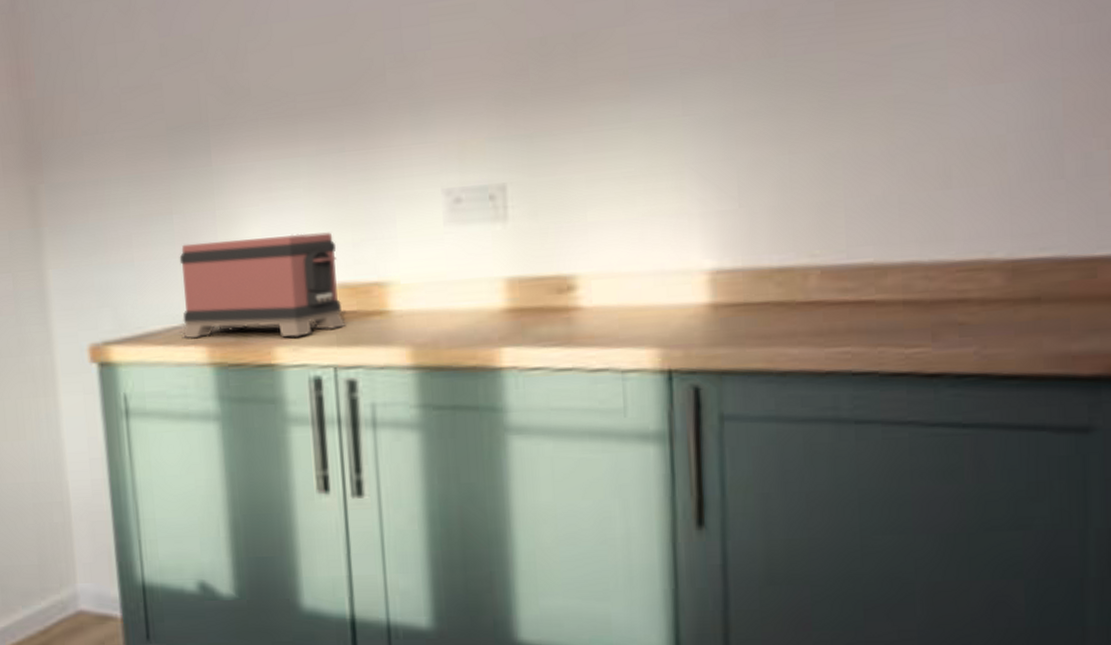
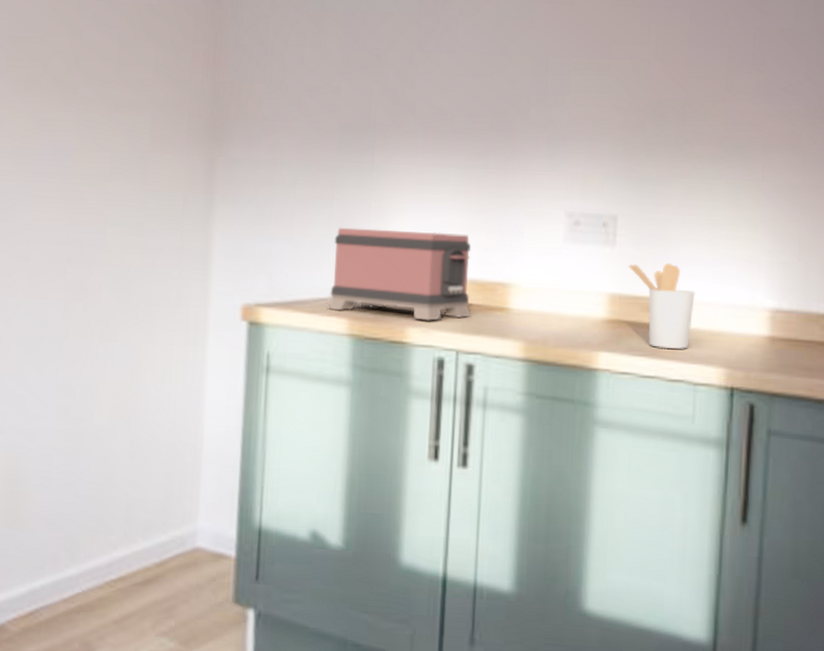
utensil holder: none [525,232,612,335] -> present [627,263,695,349]

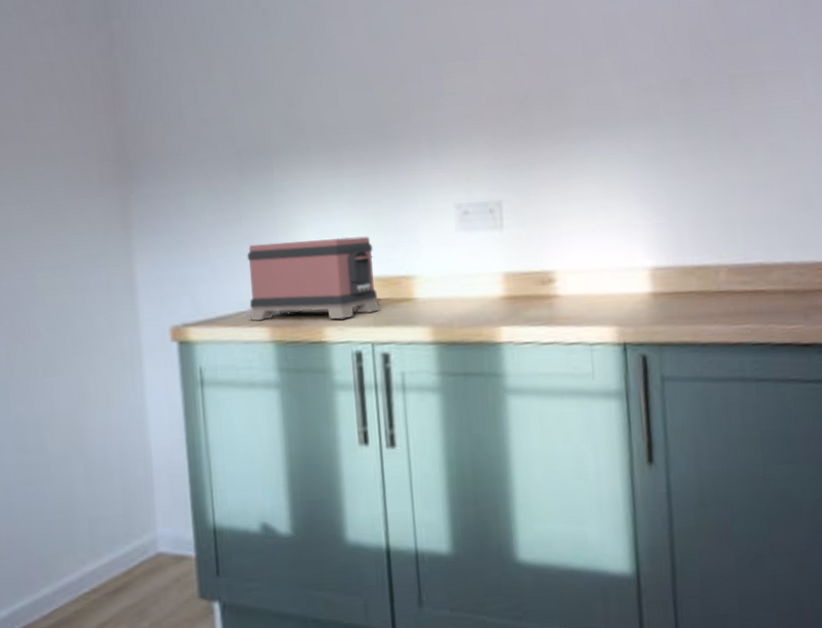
utensil holder: present [627,263,695,349] -> none [516,238,581,317]

